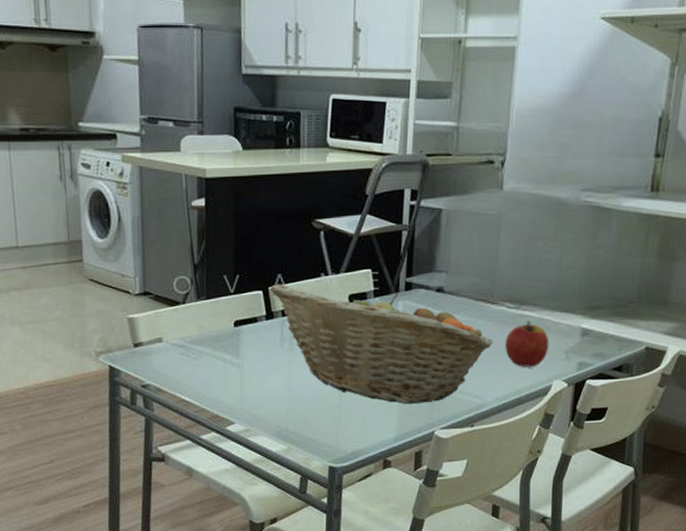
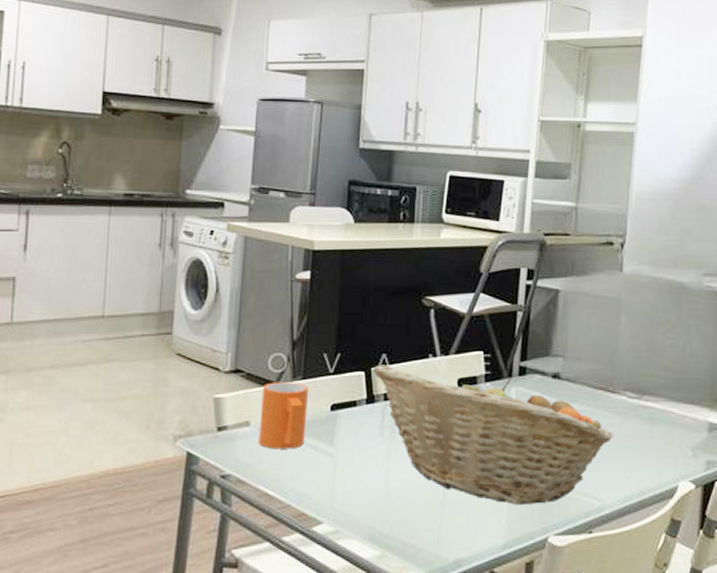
mug: none [170,302,213,362] -> present [259,382,309,449]
apple: present [505,321,549,367] -> none [626,412,674,465]

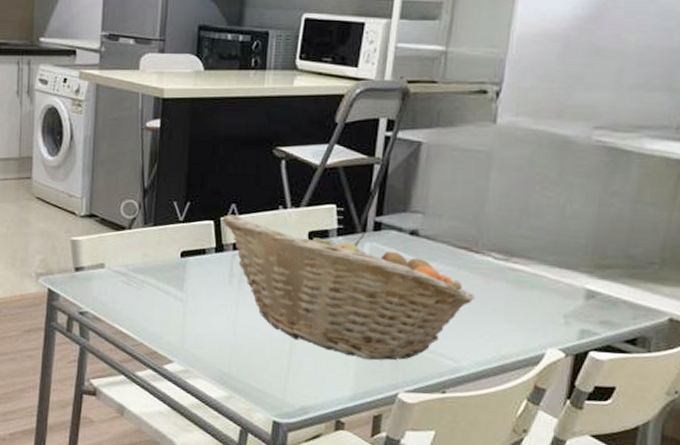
mug: present [259,382,309,449] -> none [113,227,160,292]

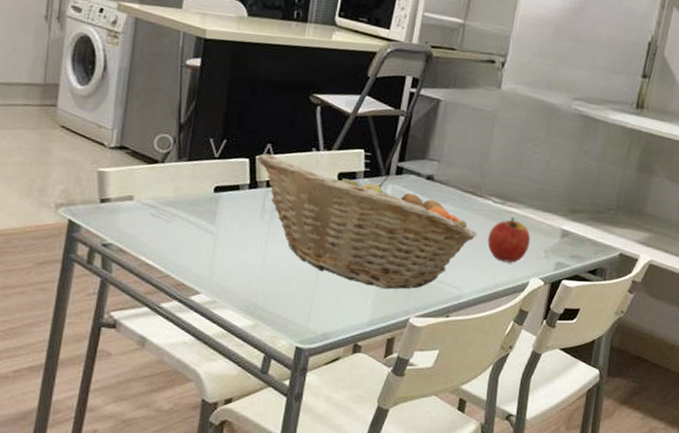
apple: none [489,275,545,330] -> present [487,217,531,263]

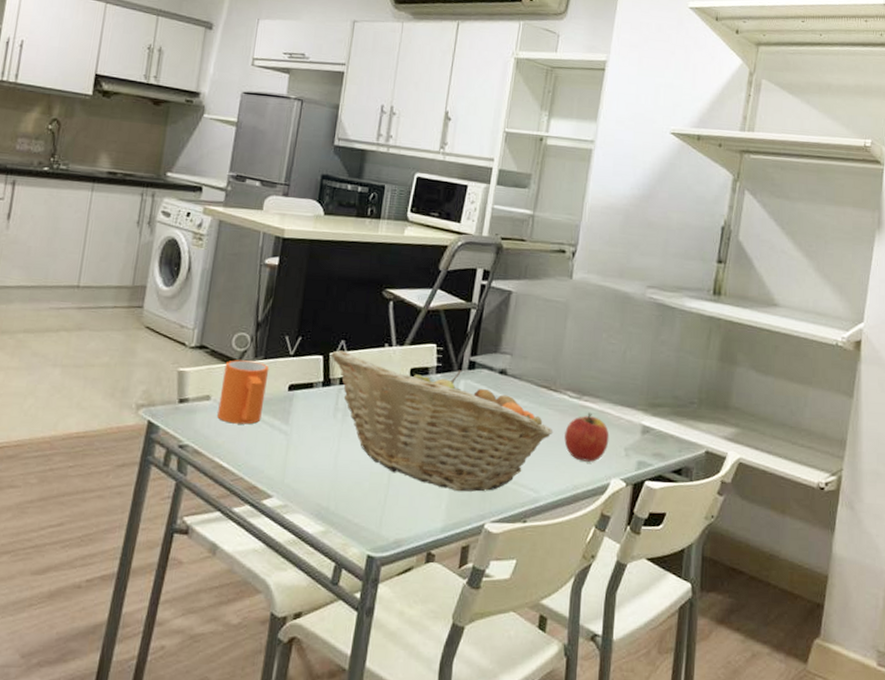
mug: none [141,161,194,225] -> present [217,360,270,425]

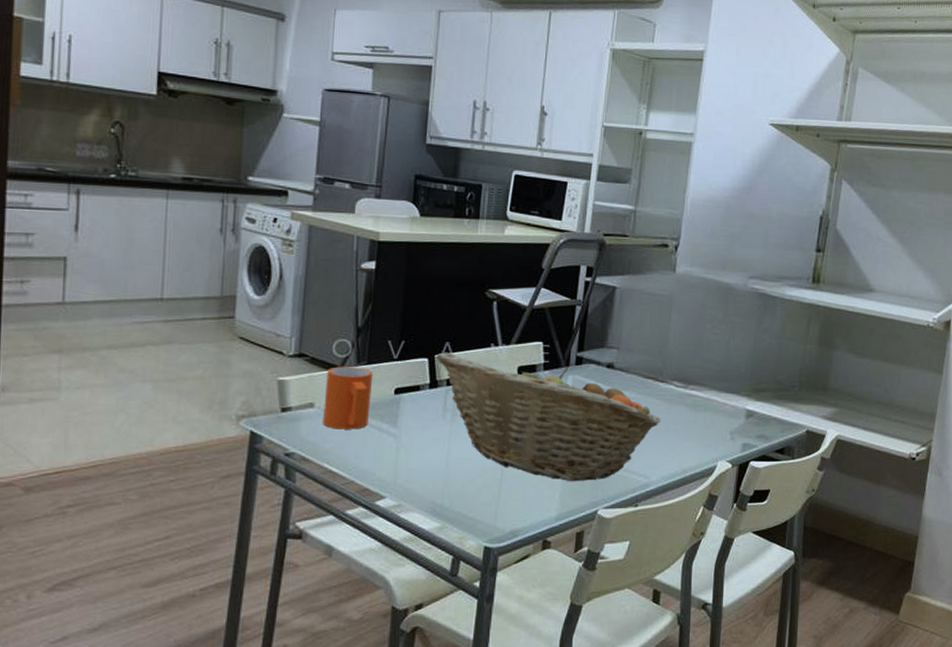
apple: present [564,412,610,462] -> none [672,400,715,447]

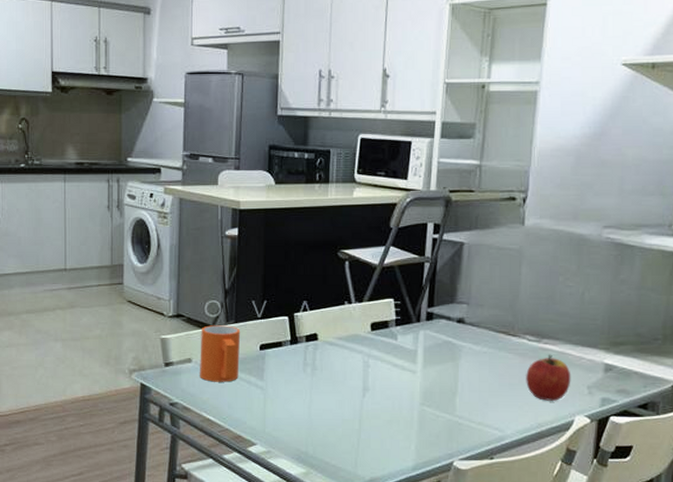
fruit basket: present [436,352,662,482] -> none [295,310,515,434]
apple: none [672,400,715,447] -> present [526,354,571,401]

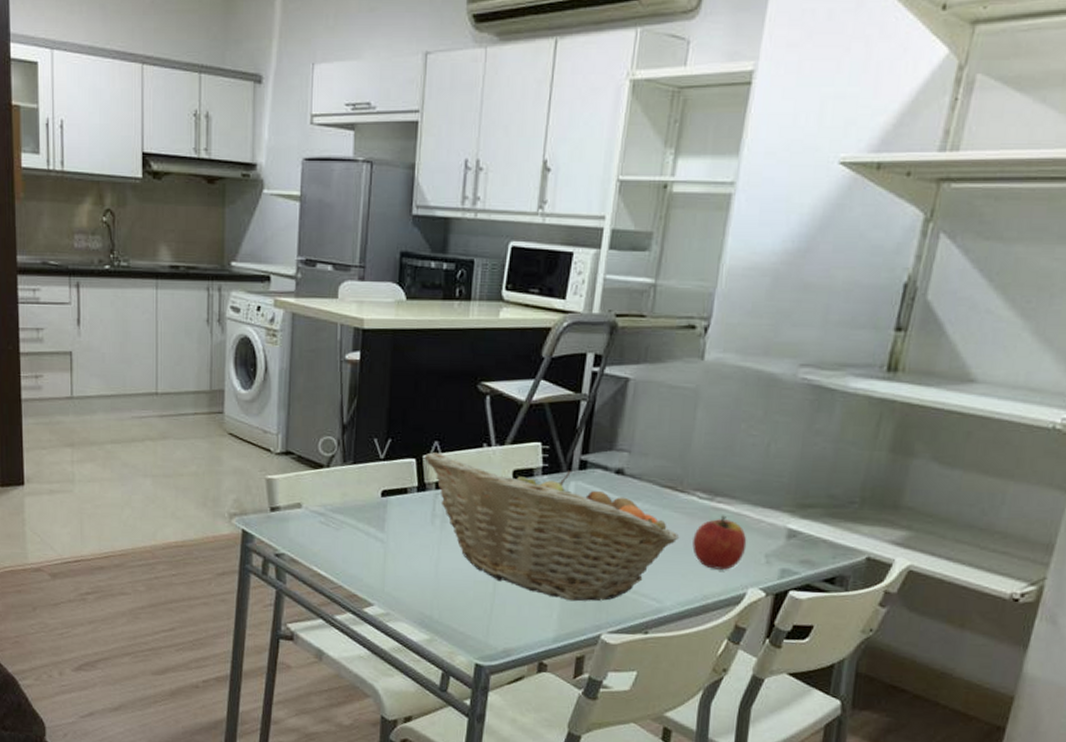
mug: present [200,325,241,382] -> none [311,465,360,533]
fruit basket: none [295,310,515,434] -> present [424,452,680,602]

